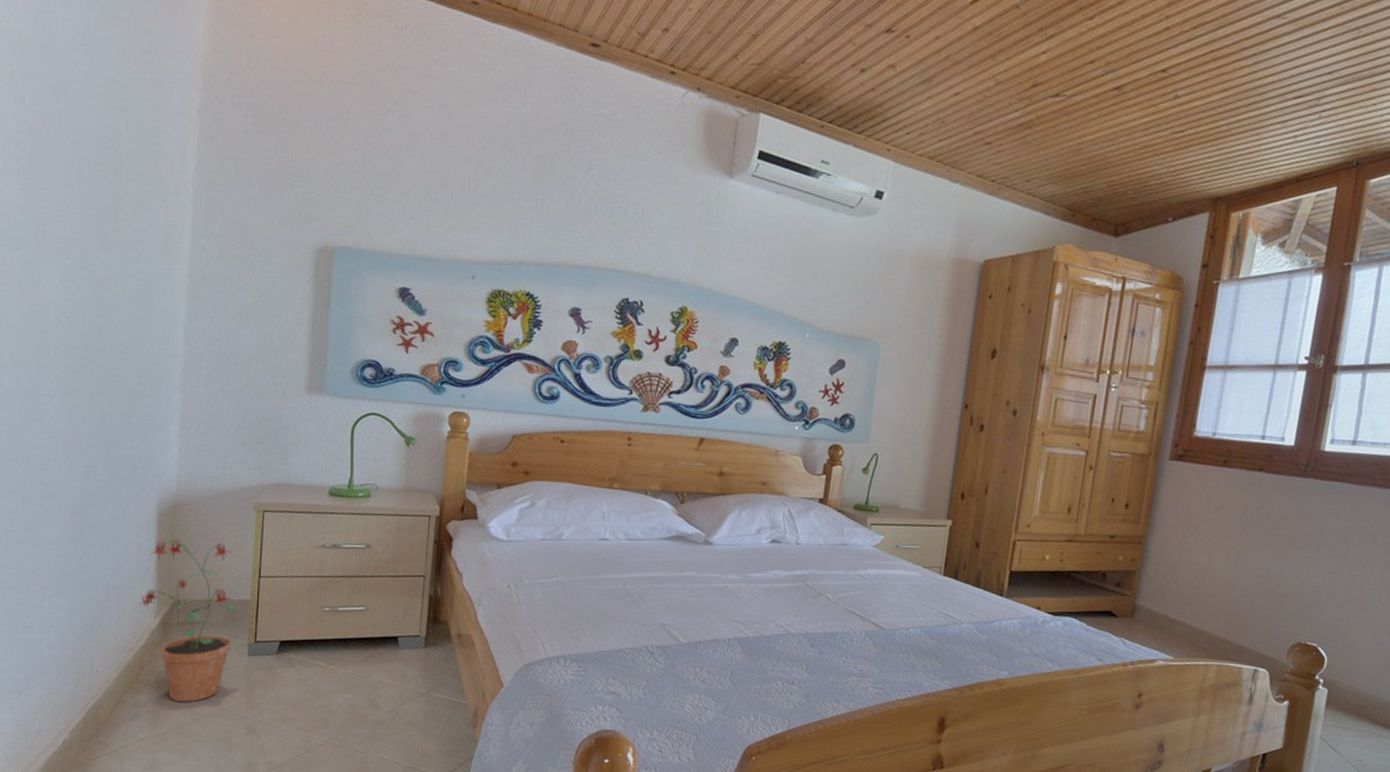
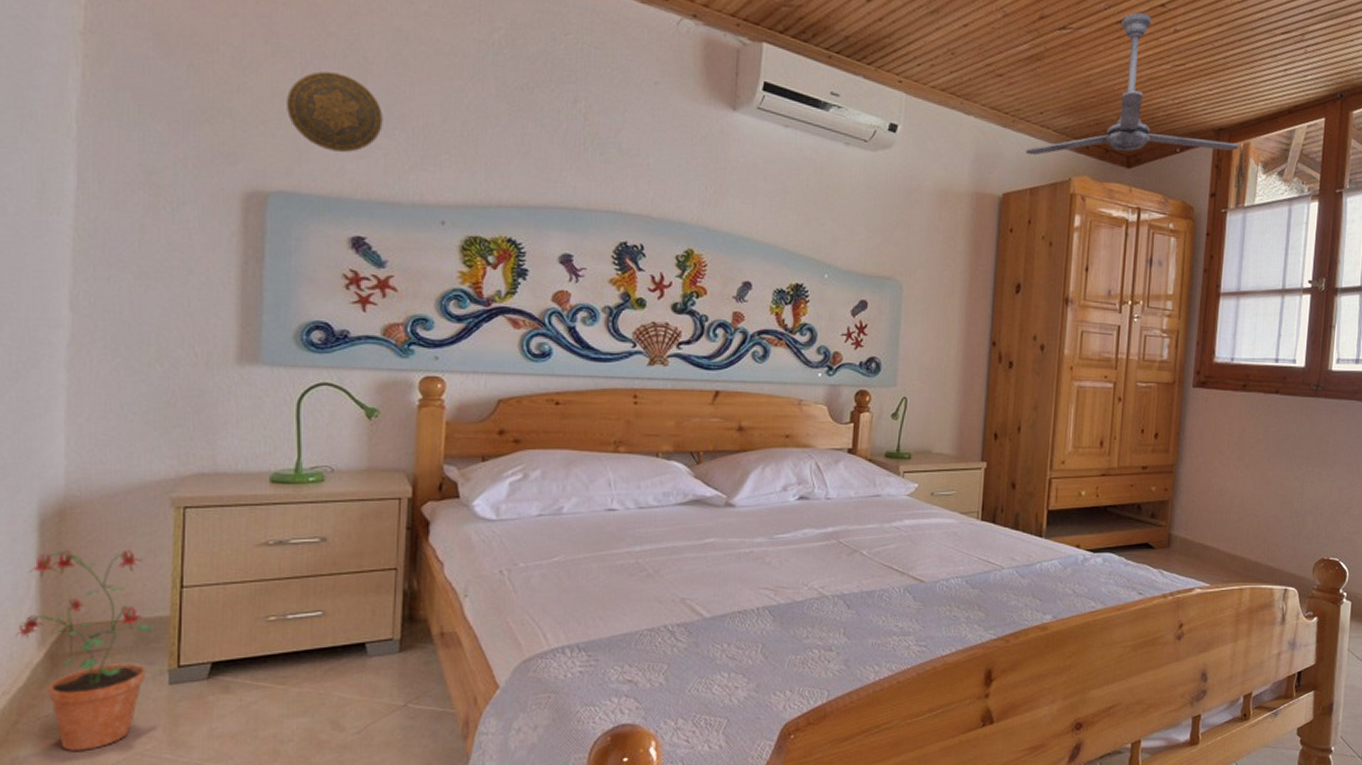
decorative plate: none [352,143,428,214] -> present [287,71,383,152]
ceiling fan: none [1010,78,1237,223] -> present [1026,12,1239,156]

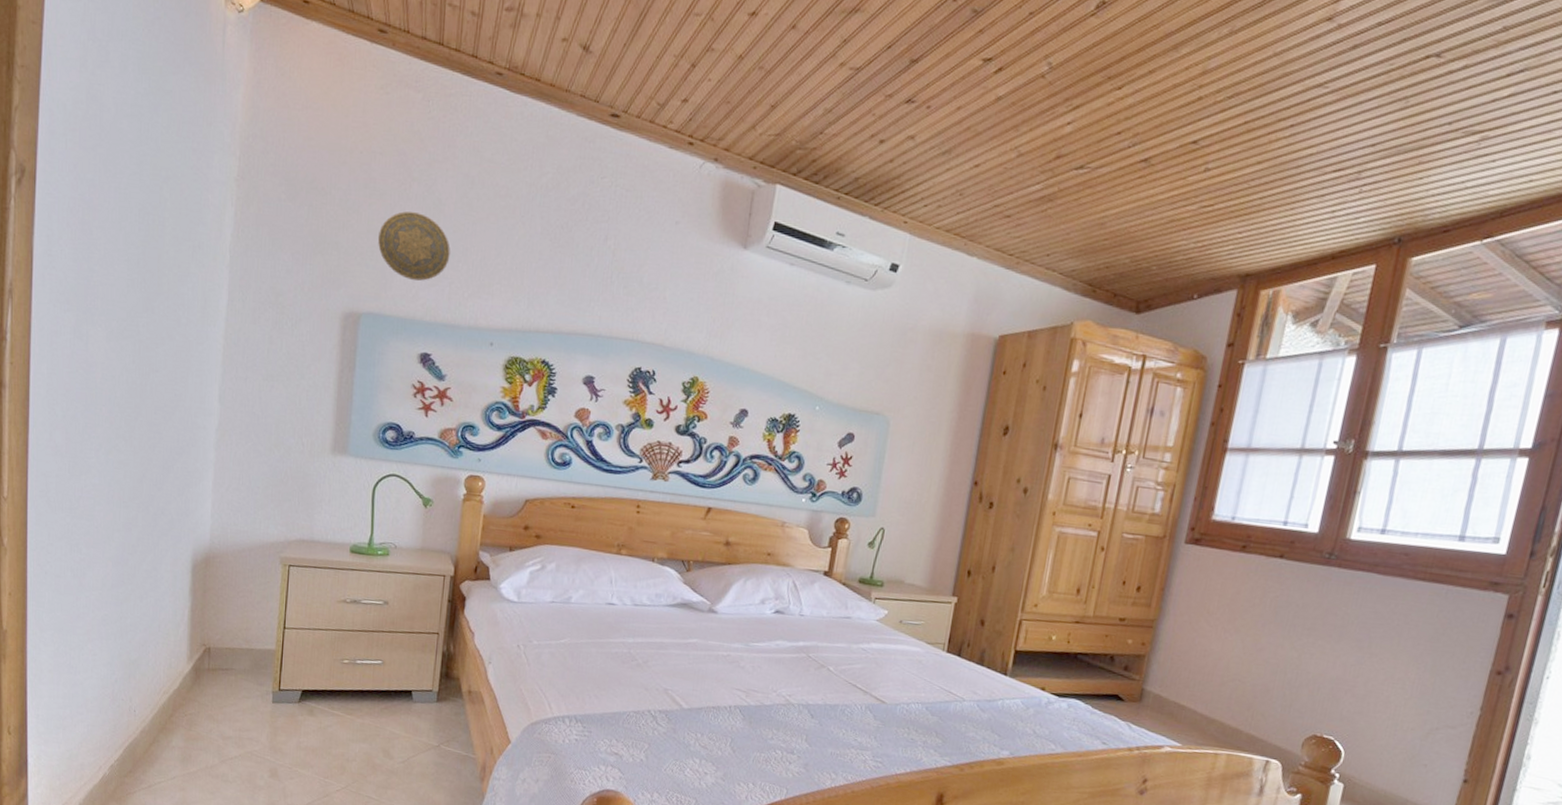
potted plant: present [15,549,160,751] -> none [173,589,268,745]
ceiling fan: present [1026,12,1239,156] -> none [1027,150,1267,299]

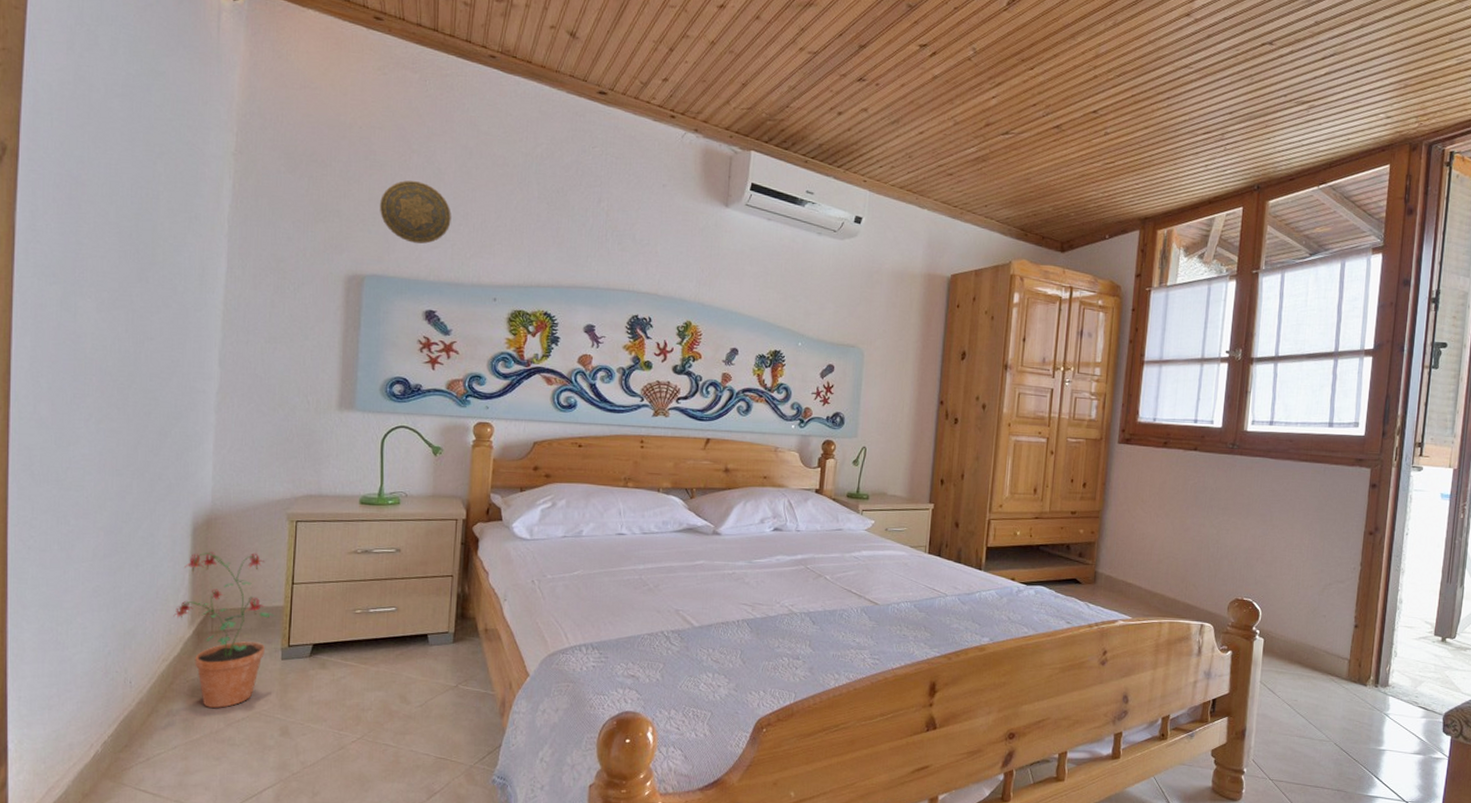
potted plant: none [173,589,268,745] -> present [173,552,276,708]

